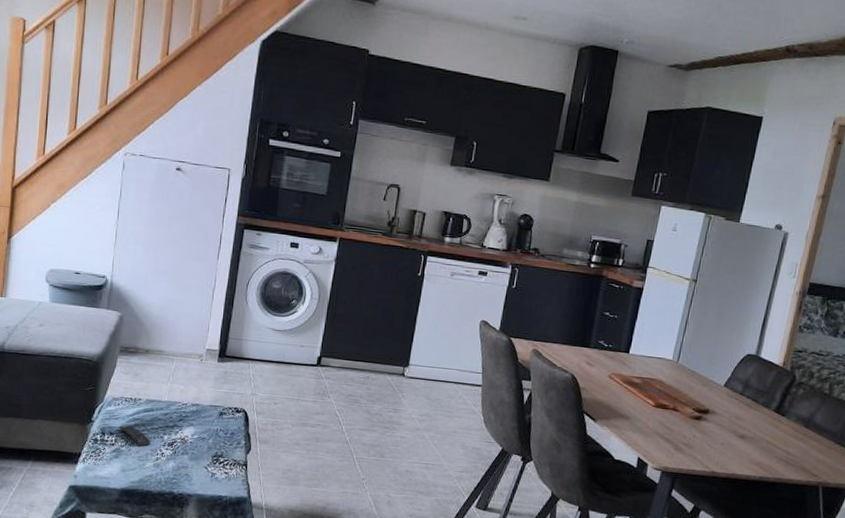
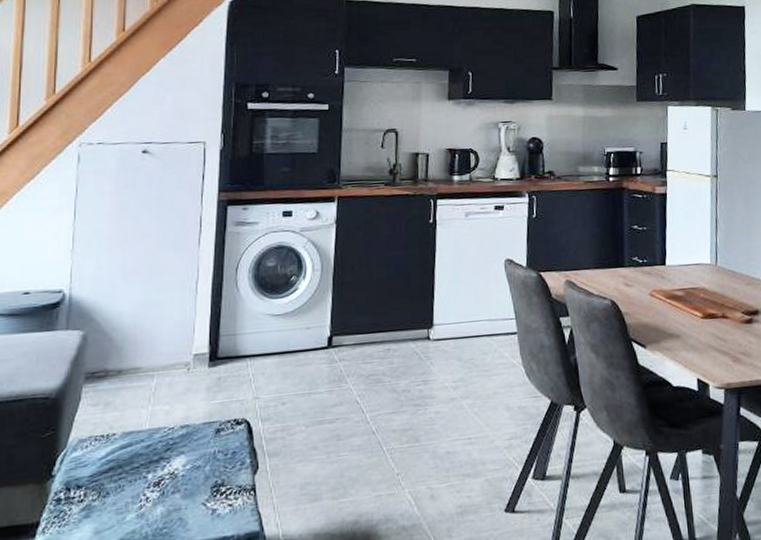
remote control: present [119,425,151,446] -> none [89,471,131,495]

